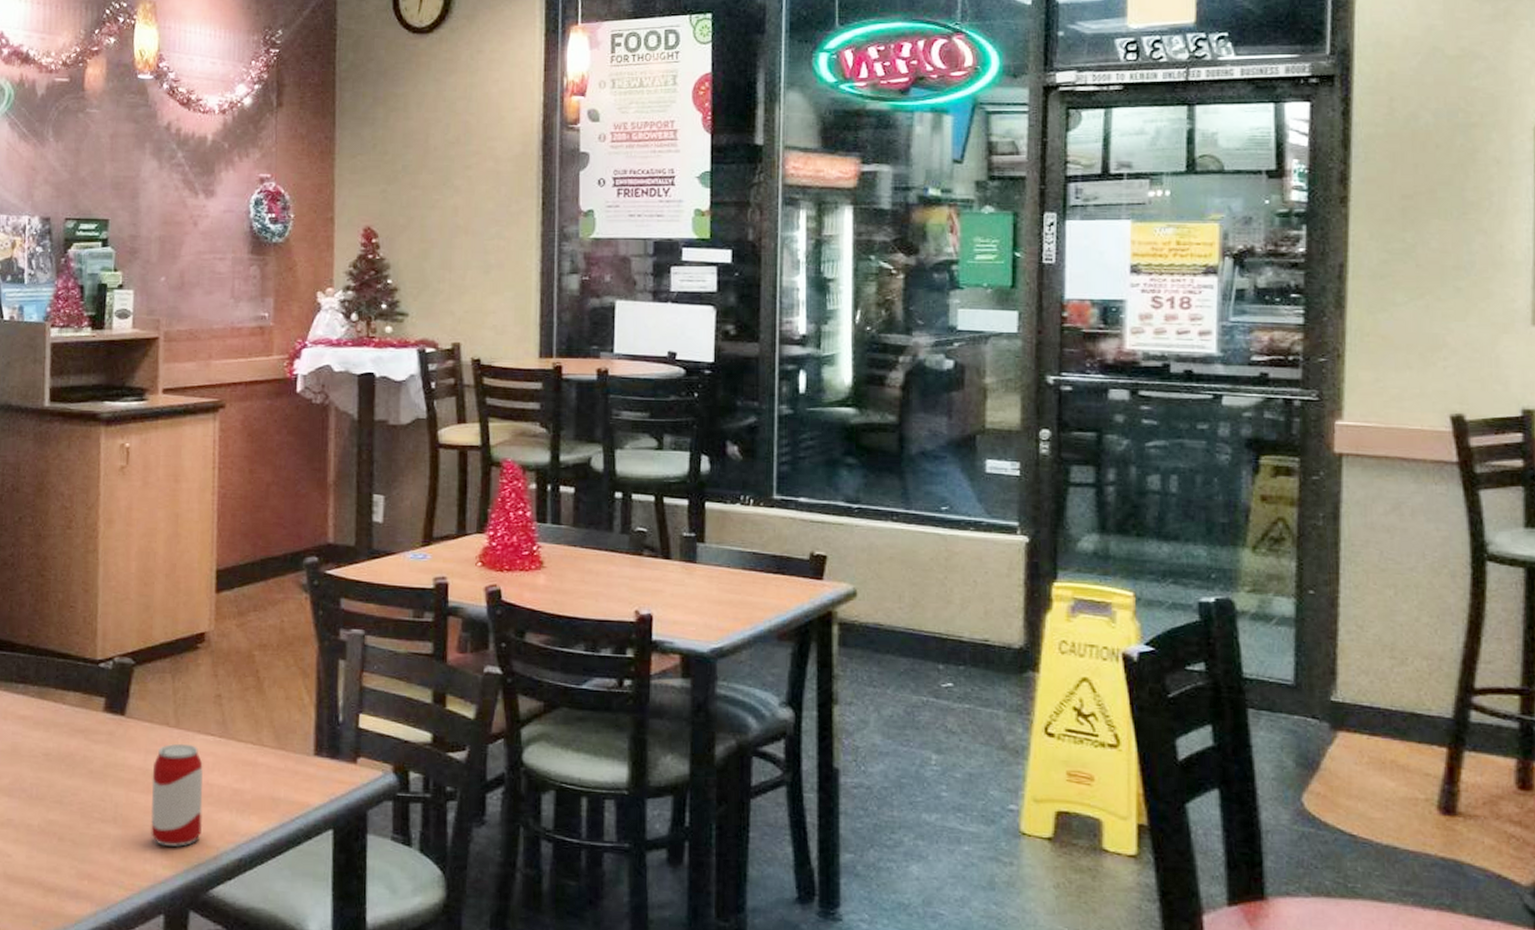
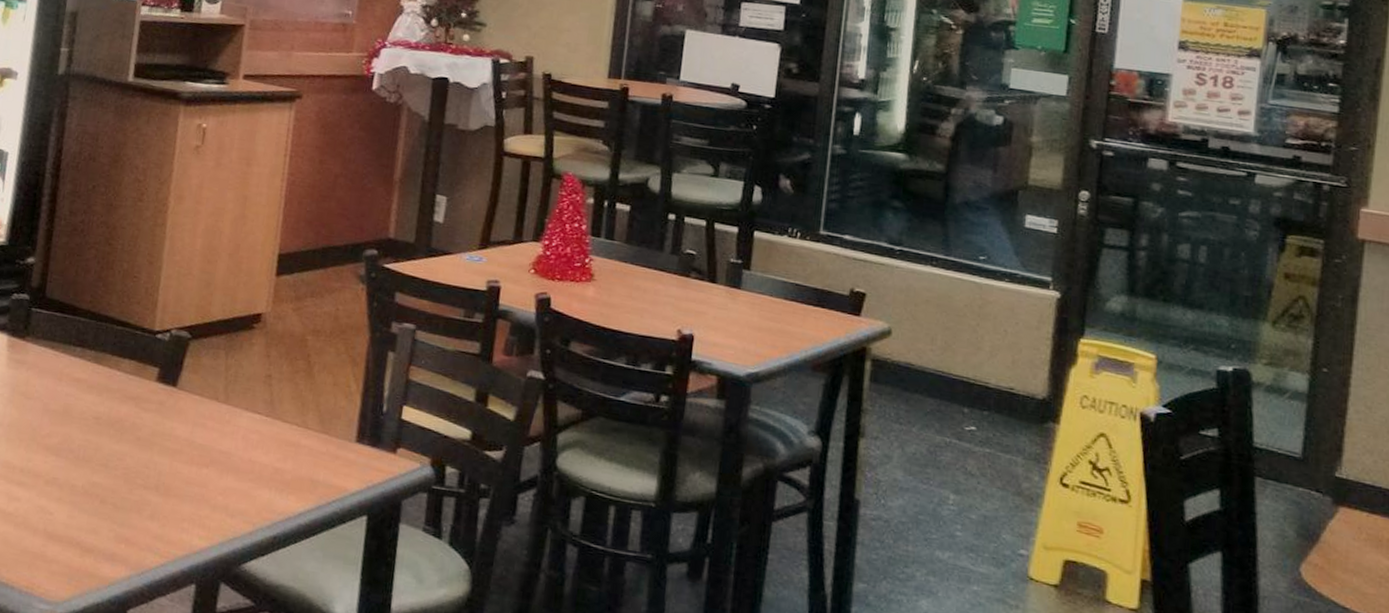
beverage can: present [150,743,203,847] -> none [190,418,248,520]

